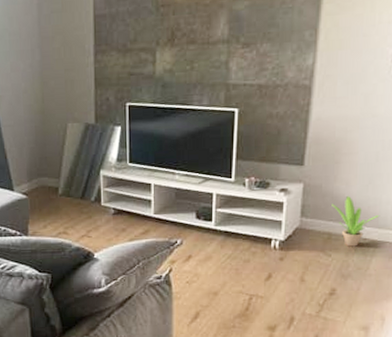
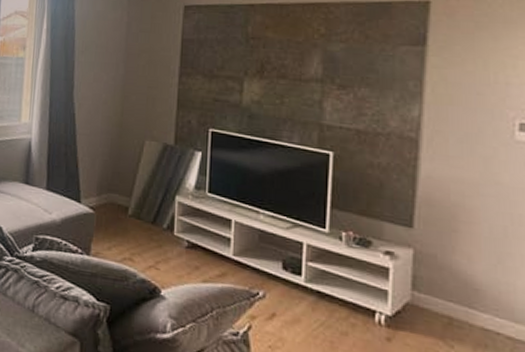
potted plant: present [332,196,380,247] -> none [451,274,516,342]

